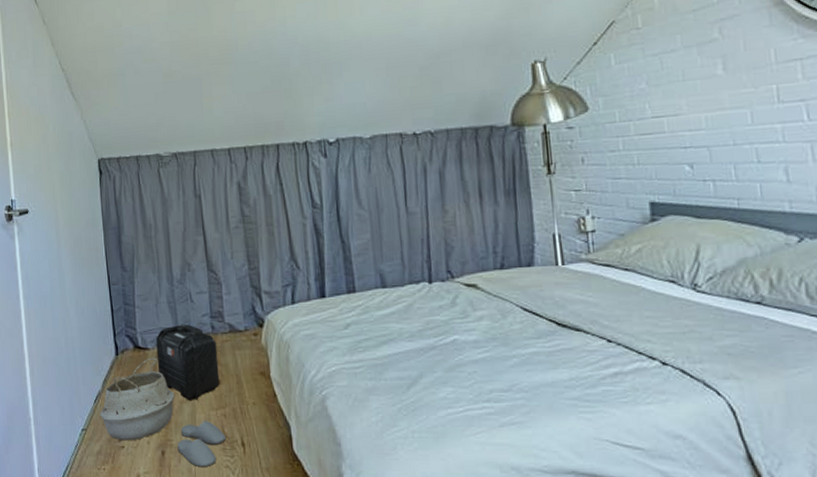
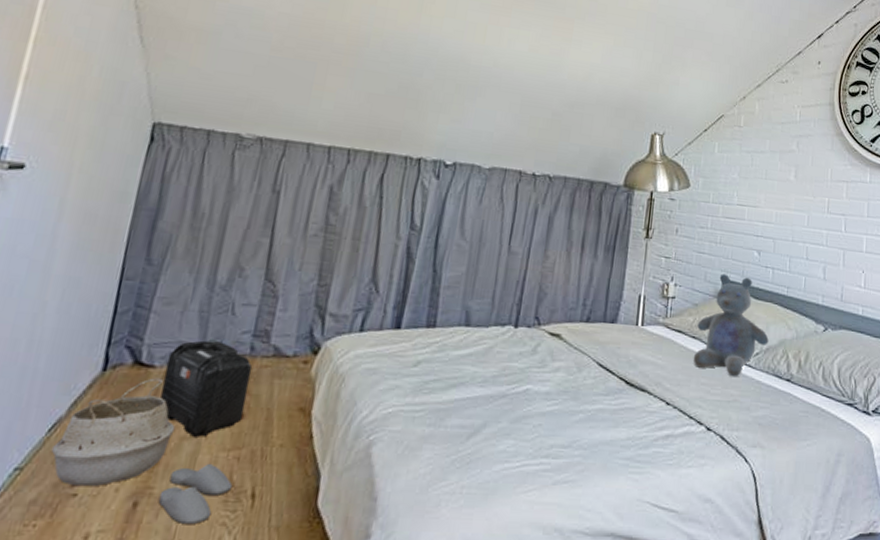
stuffed bear: none [628,196,724,307] -> present [693,274,769,377]

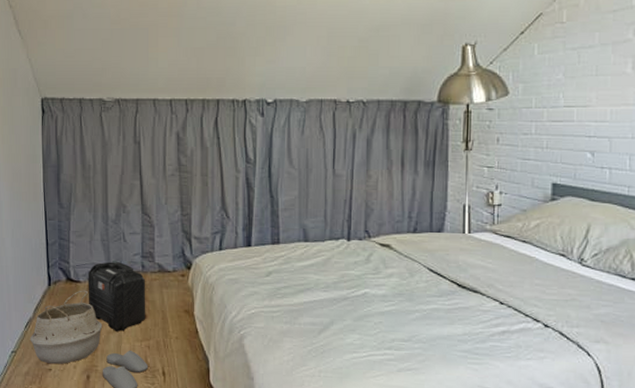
stuffed bear: present [693,274,769,377] -> none [525,178,608,278]

